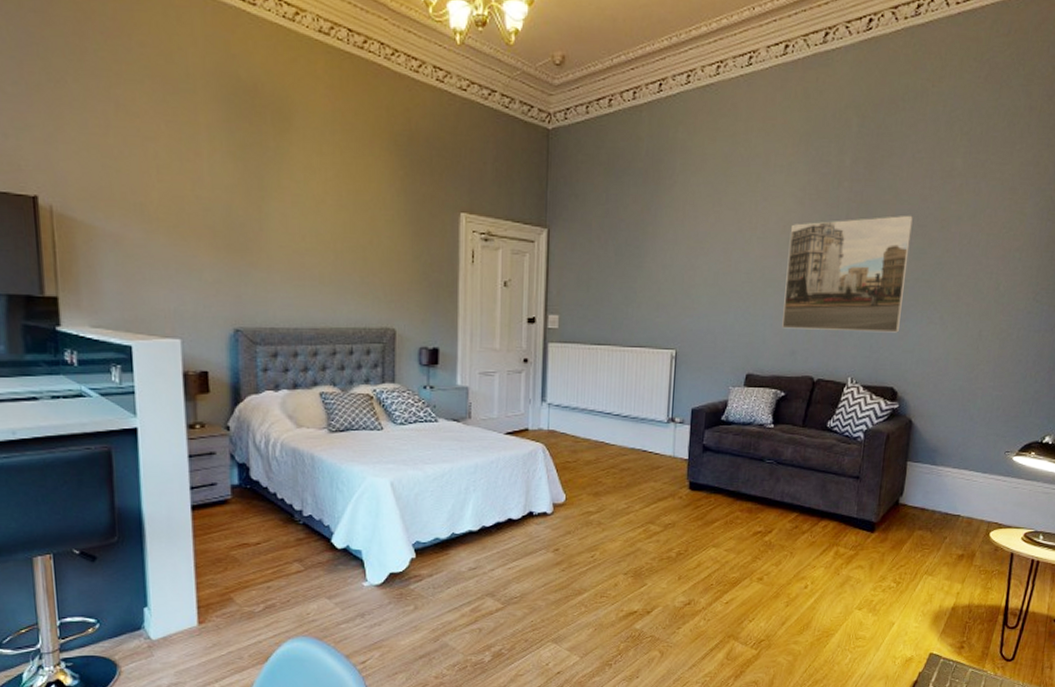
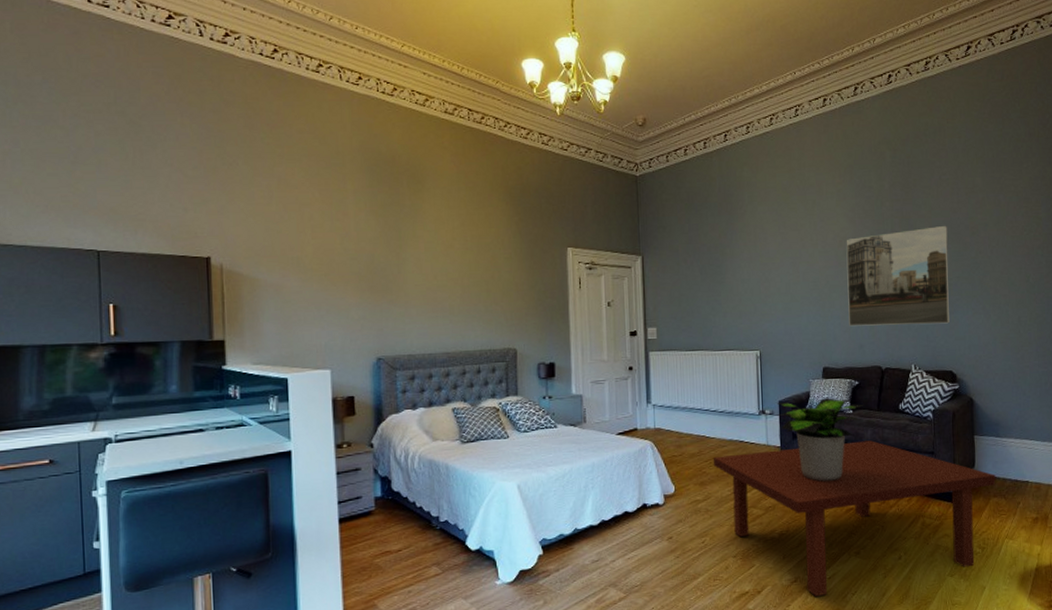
coffee table: none [610,459,924,620] -> present [713,440,996,596]
potted plant: none [685,409,788,500] -> present [774,398,864,481]

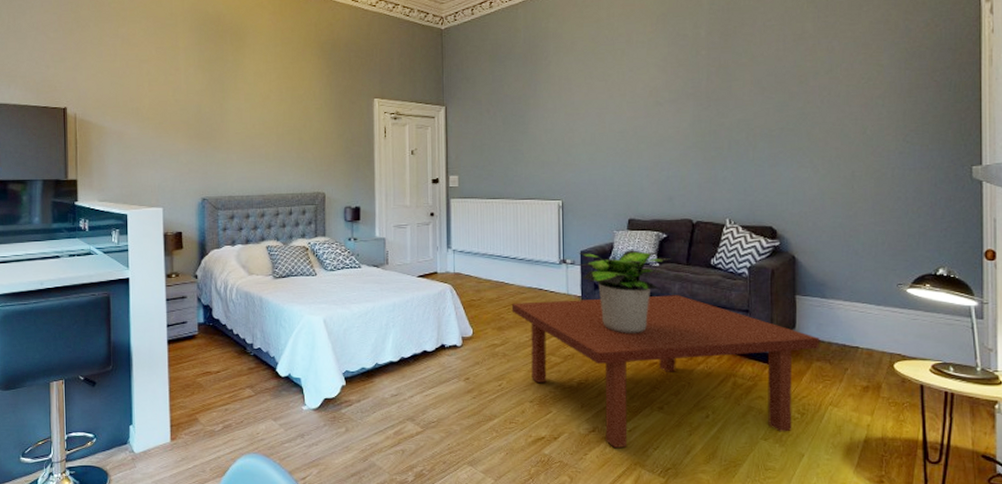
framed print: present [846,225,950,327] -> none [656,74,772,178]

